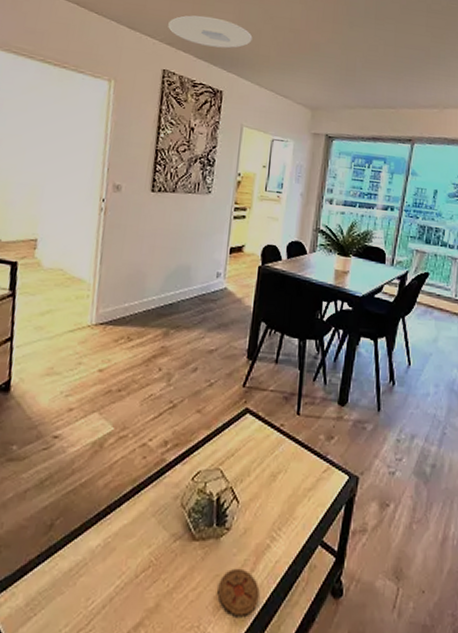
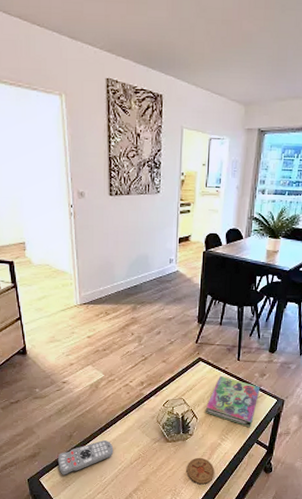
remote control: none [23,534,113,596] -> present [57,440,114,475]
ceiling light: present [168,15,253,49] -> none [106,16,187,50]
book: none [251,435,327,518] -> present [206,375,261,427]

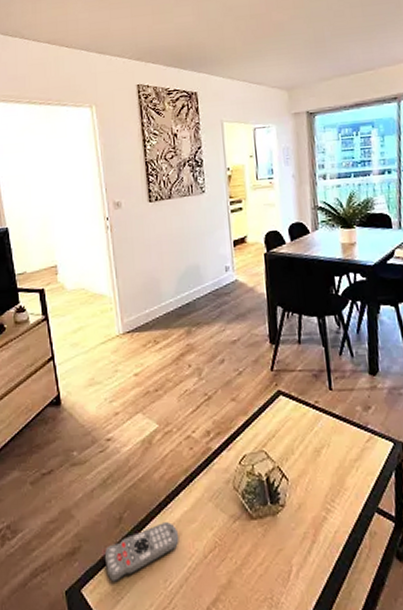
coaster: present [186,457,215,484] -> none [283,541,326,585]
book: present [206,375,261,427] -> none [297,413,368,488]

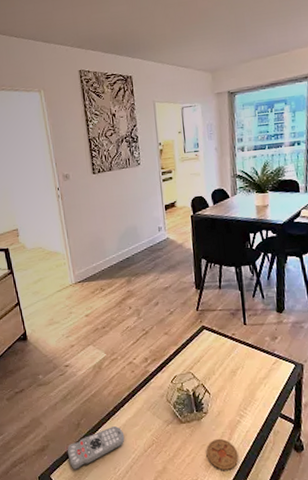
coaster: none [283,541,326,585] -> present [206,438,239,470]

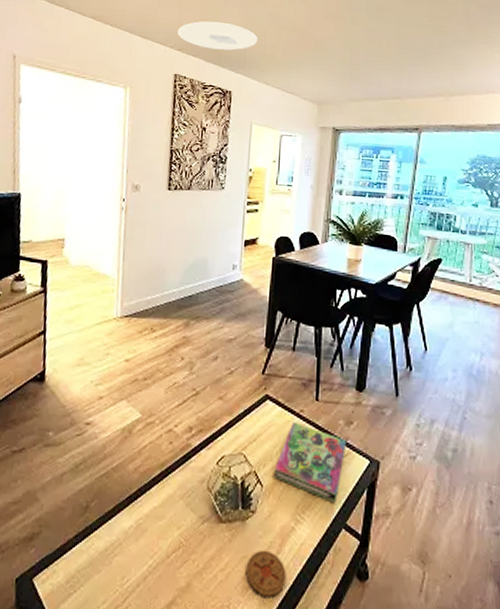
remote control: present [67,426,125,470] -> none [62,516,145,574]
ceiling light: none [74,12,148,41] -> present [178,21,258,51]
book: none [217,343,274,399] -> present [274,421,347,502]

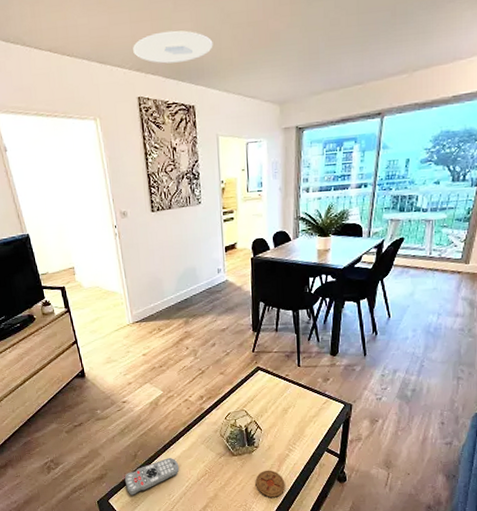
remote control: none [62,516,145,574] -> present [124,458,179,495]
book: present [274,421,347,502] -> none [270,383,325,435]

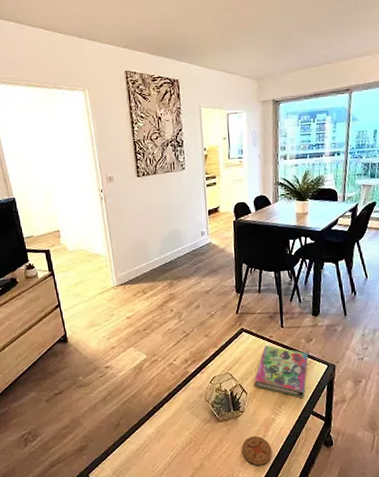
remote control: present [124,458,179,495] -> none [106,426,164,468]
ceiling light: present [133,30,213,64] -> none [121,13,196,42]
book: none [270,383,325,435] -> present [254,345,309,398]

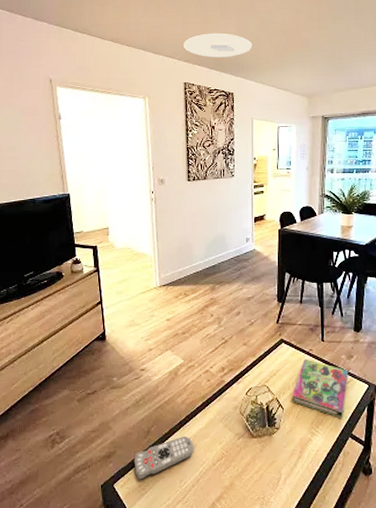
remote control: none [106,426,164,468] -> present [133,436,194,480]
ceiling light: none [121,13,196,42] -> present [184,33,253,58]
coaster: present [241,435,272,465] -> none [275,456,307,490]

